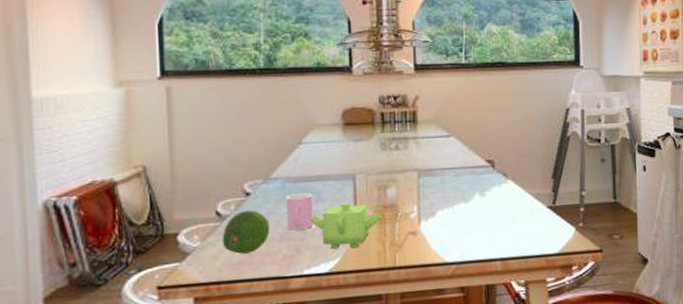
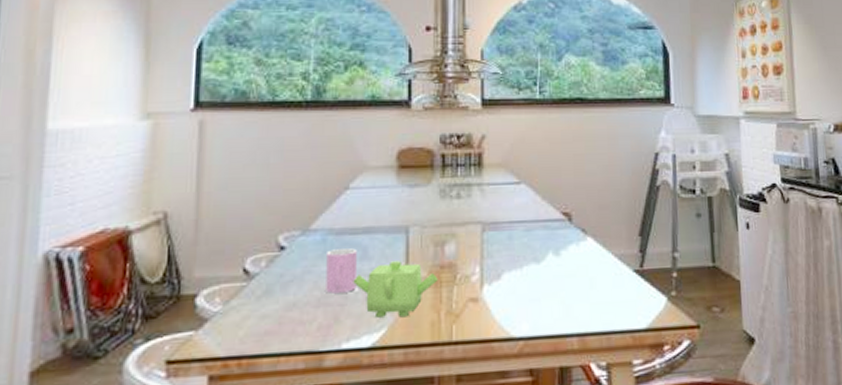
fruit: present [222,210,270,254] -> none [247,267,306,322]

